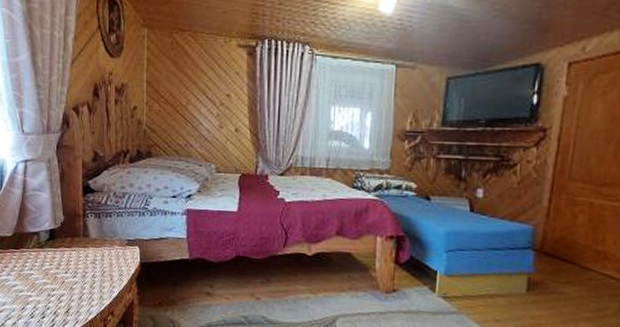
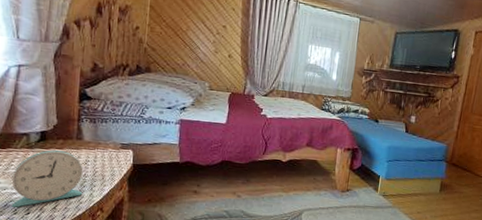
alarm clock: none [27,249,93,311] -> present [11,150,84,207]

